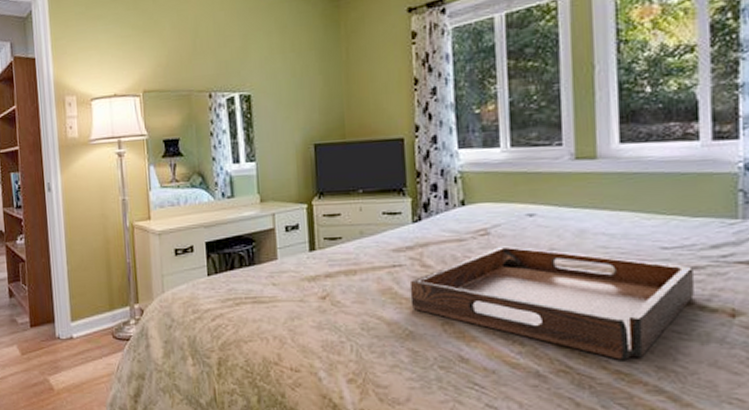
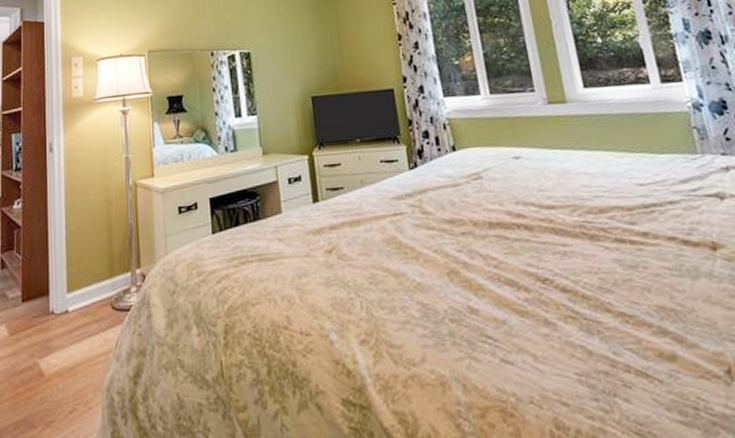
serving tray: present [409,246,694,360] -> none [412,189,676,301]

